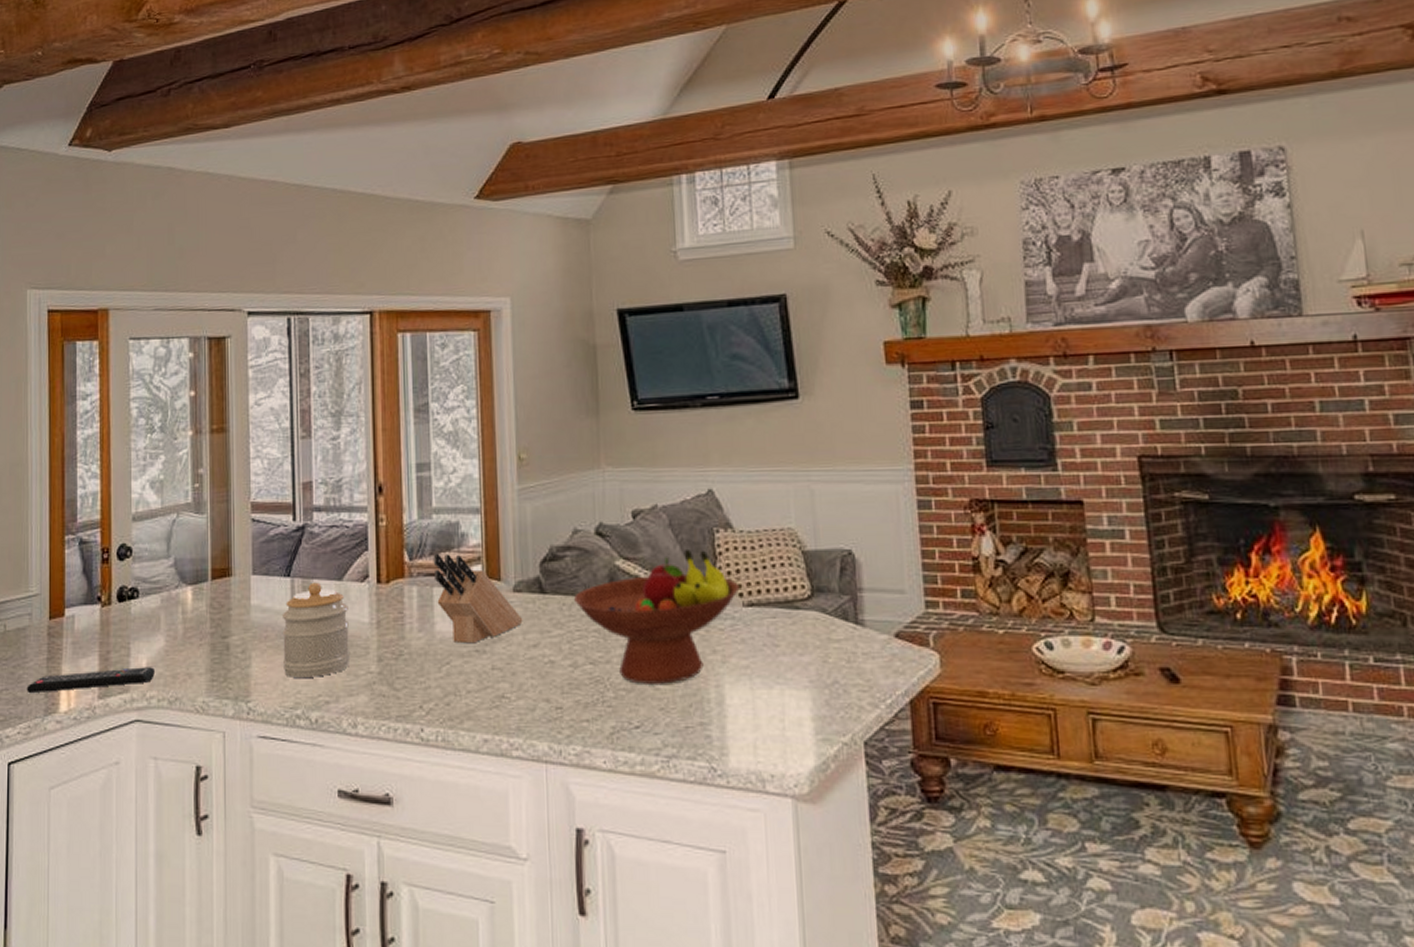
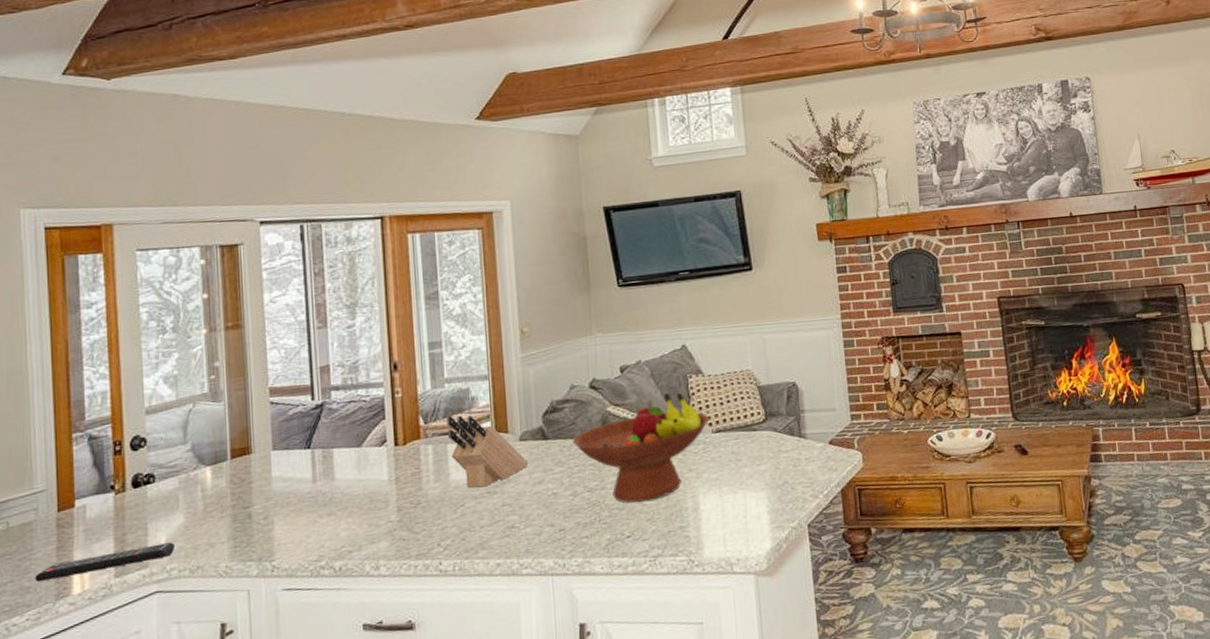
jar: present [281,582,351,677] -> none [303,450,371,535]

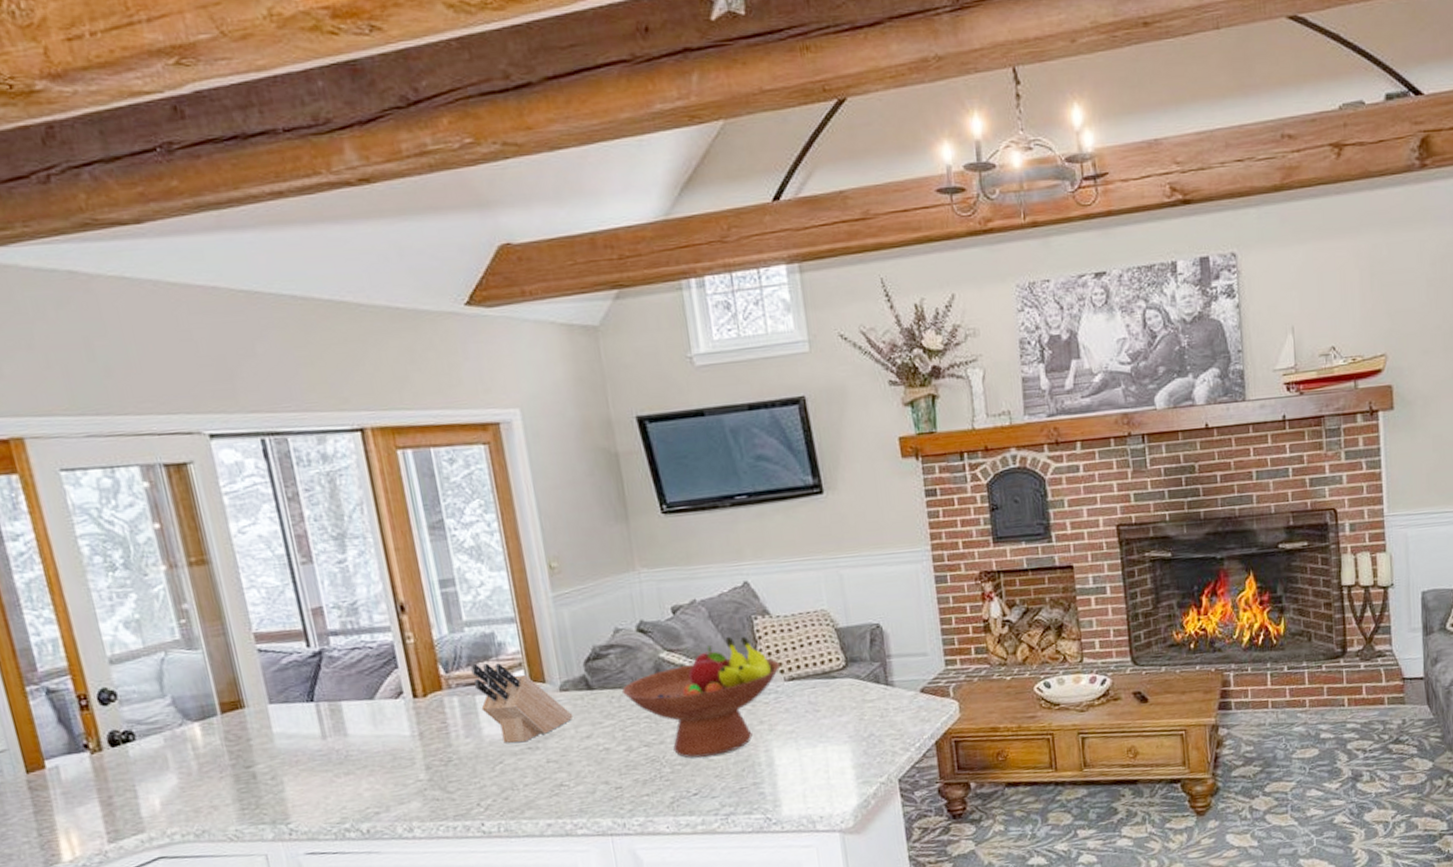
remote control: present [35,542,175,581] -> none [14,805,173,848]

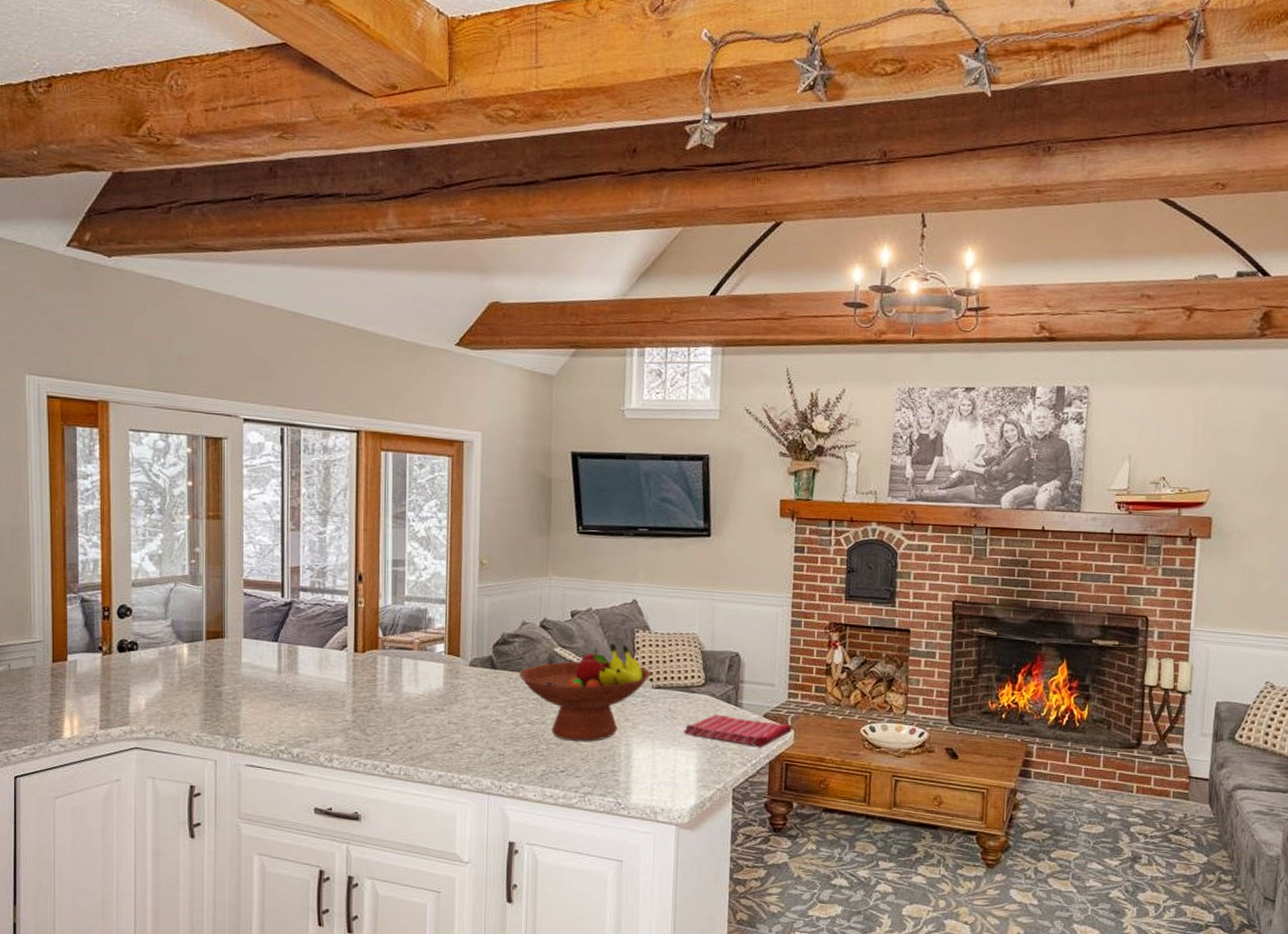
knife block: present [470,663,574,743] -> none [403,632,476,704]
dish towel: none [830,695,956,728] -> present [684,714,792,748]

